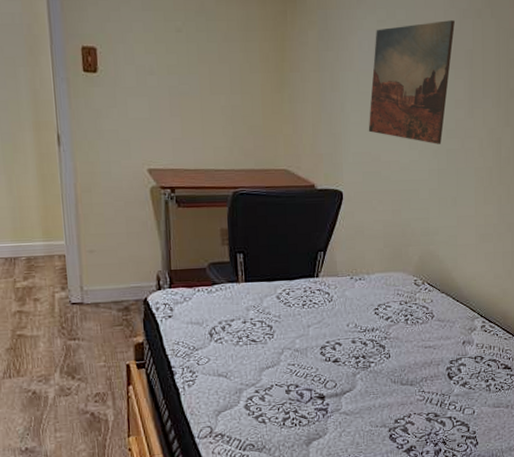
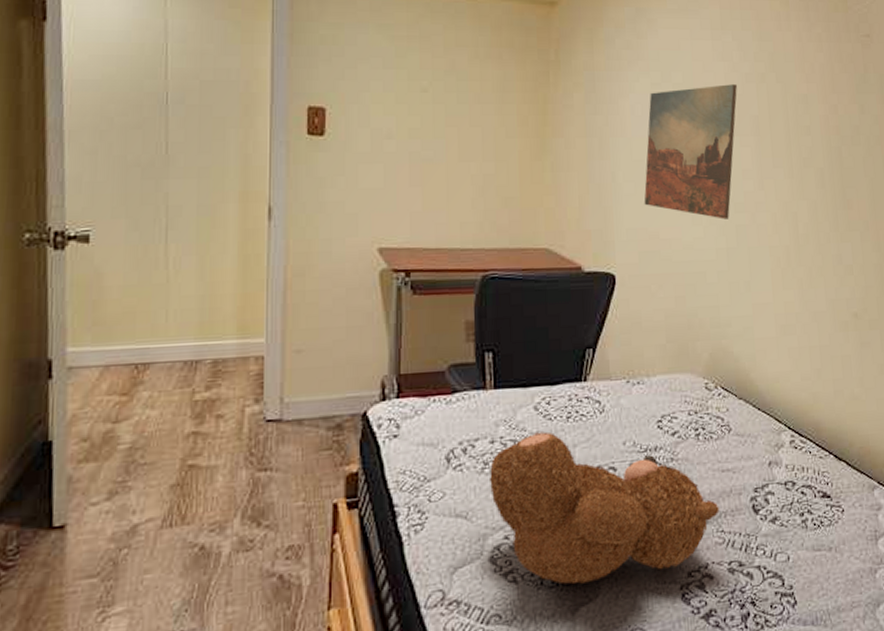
teddy bear: none [243,314,422,426] -> present [490,430,720,585]

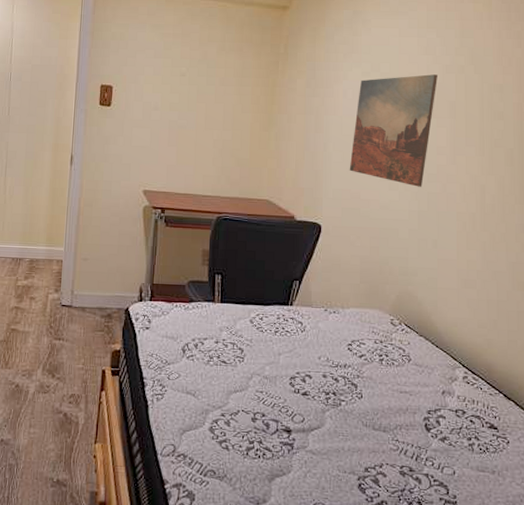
teddy bear: present [490,430,720,585] -> none [213,339,396,462]

